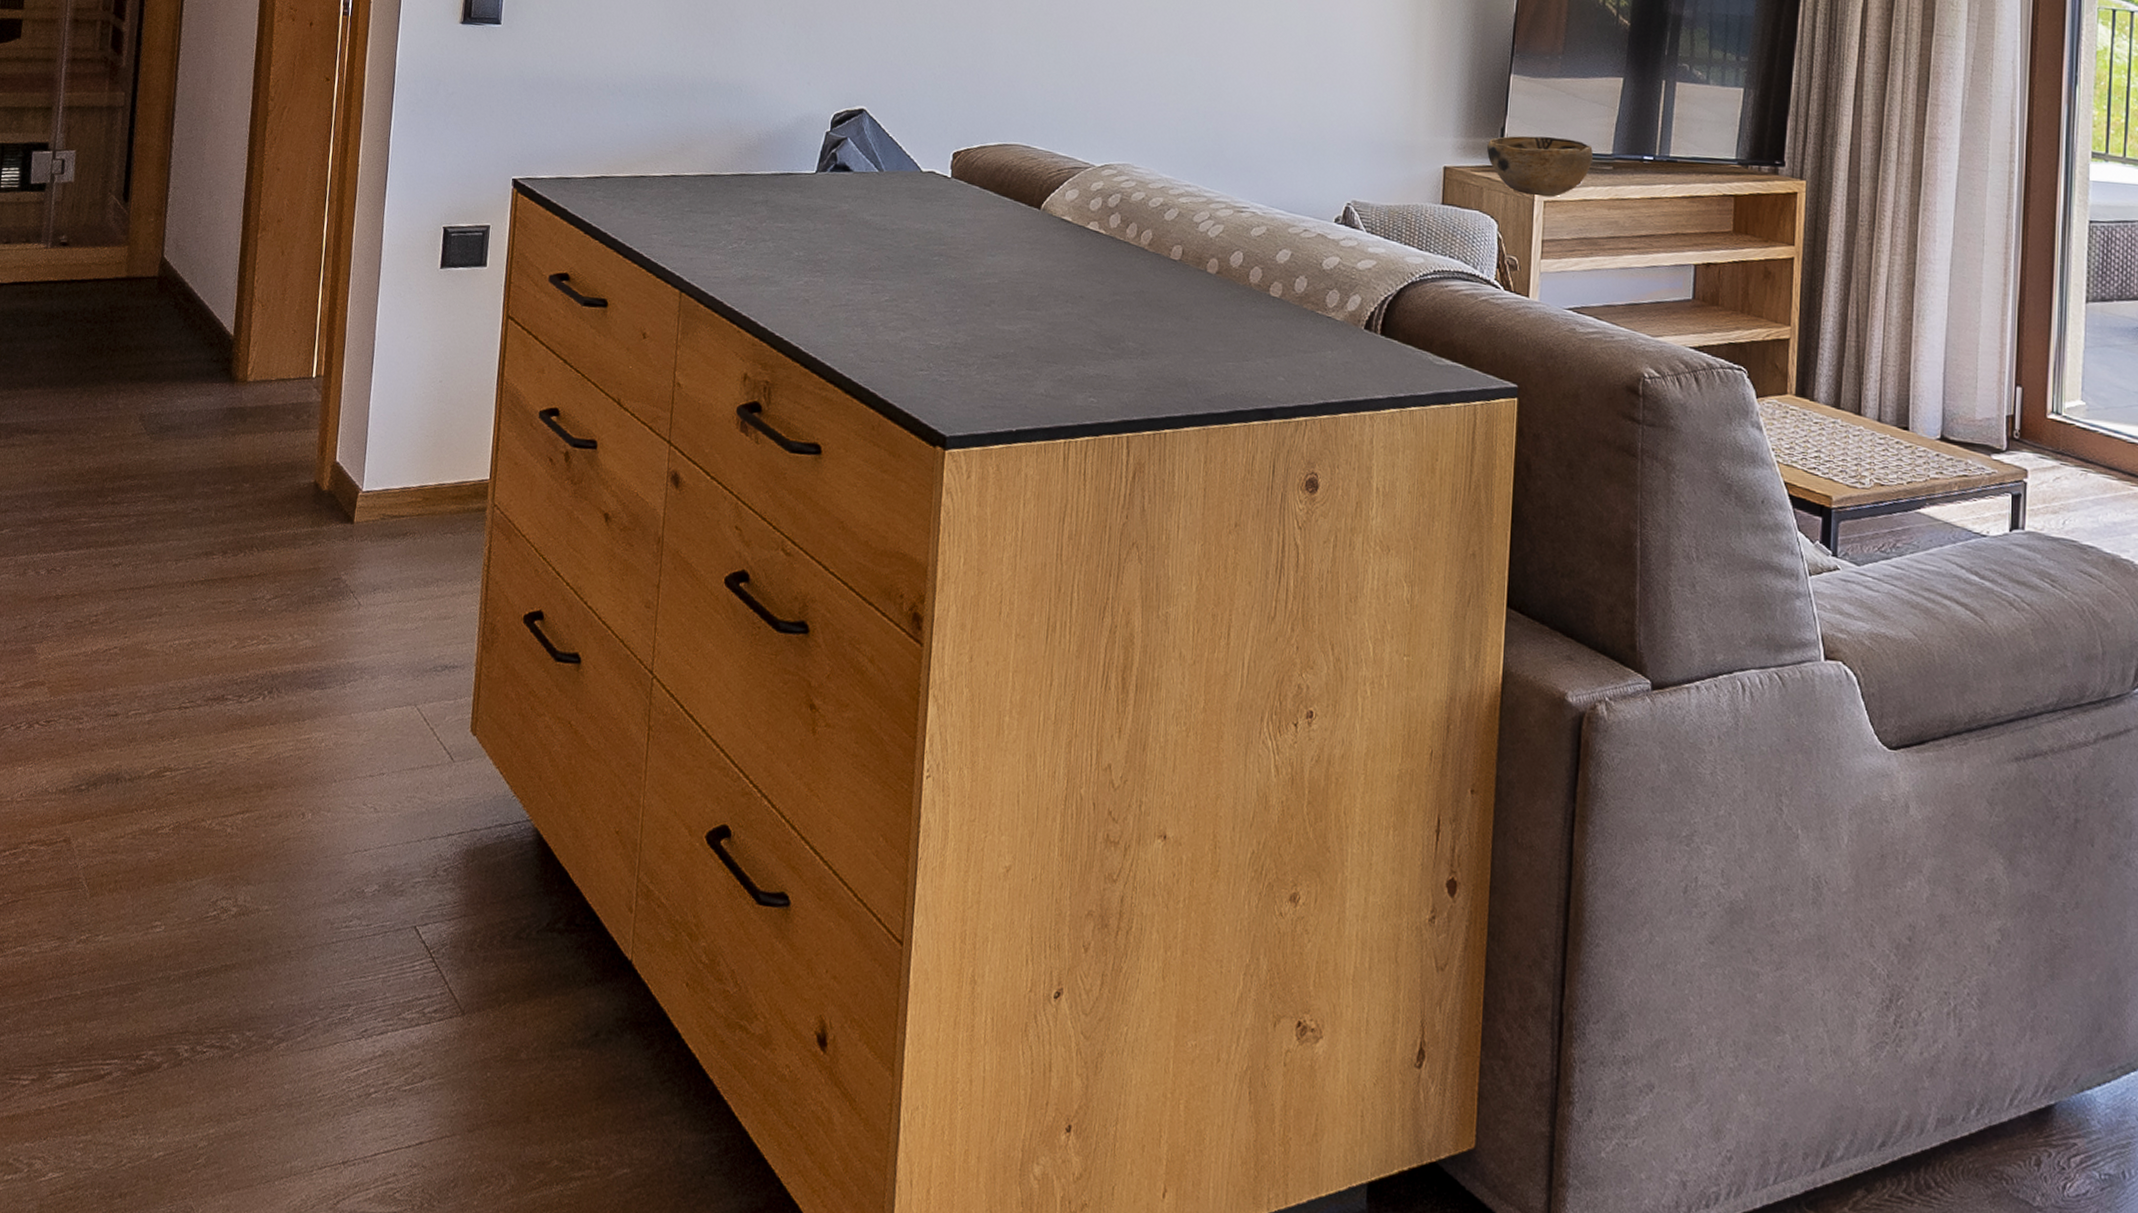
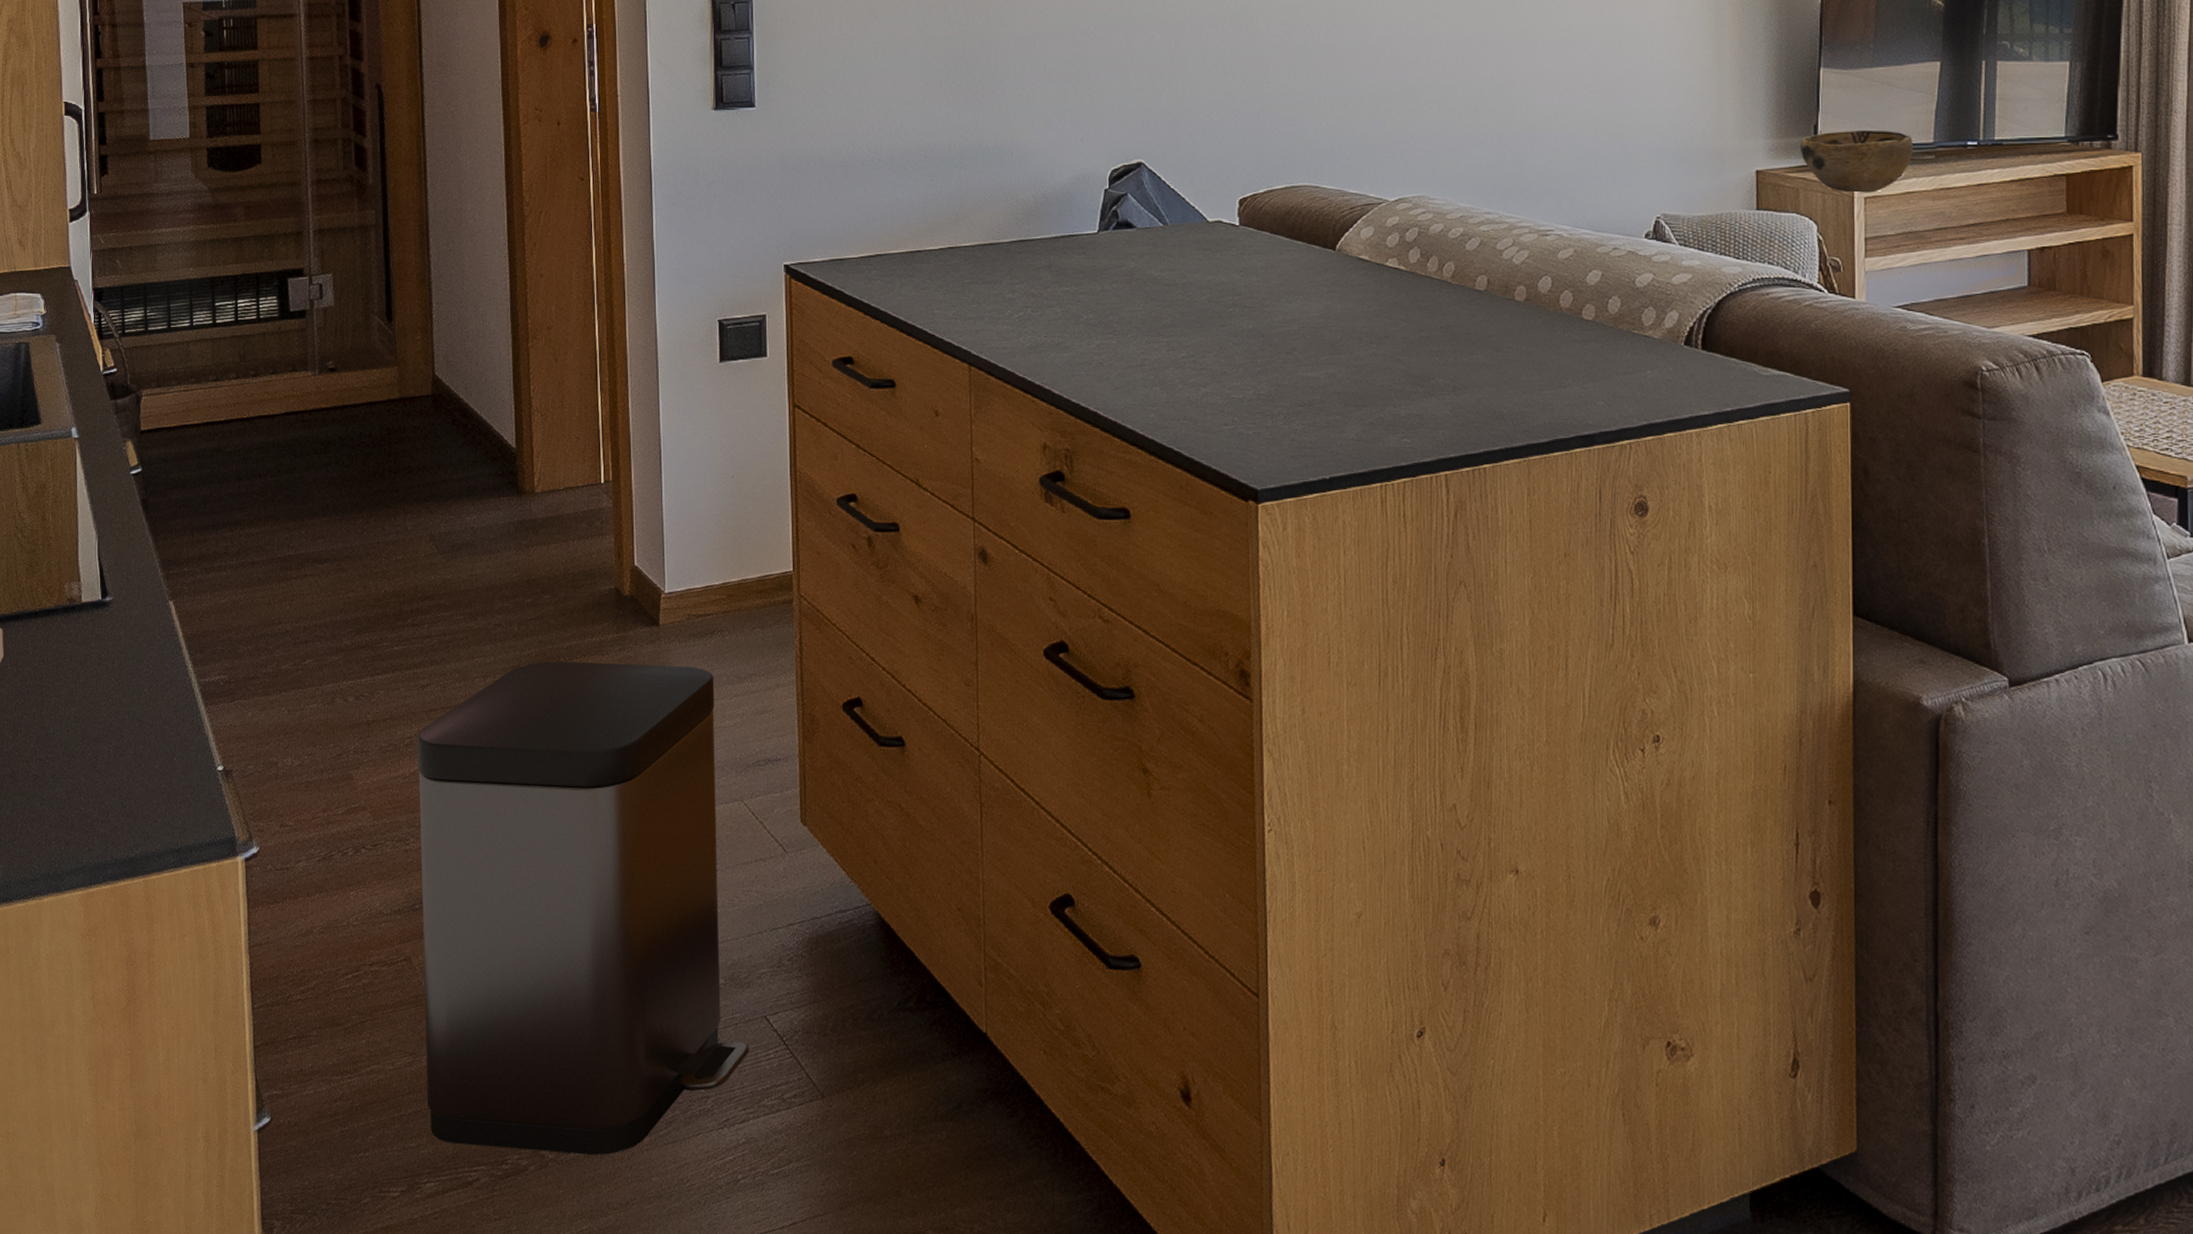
pedal bin: none [69,549,402,1058] -> present [417,661,749,1155]

